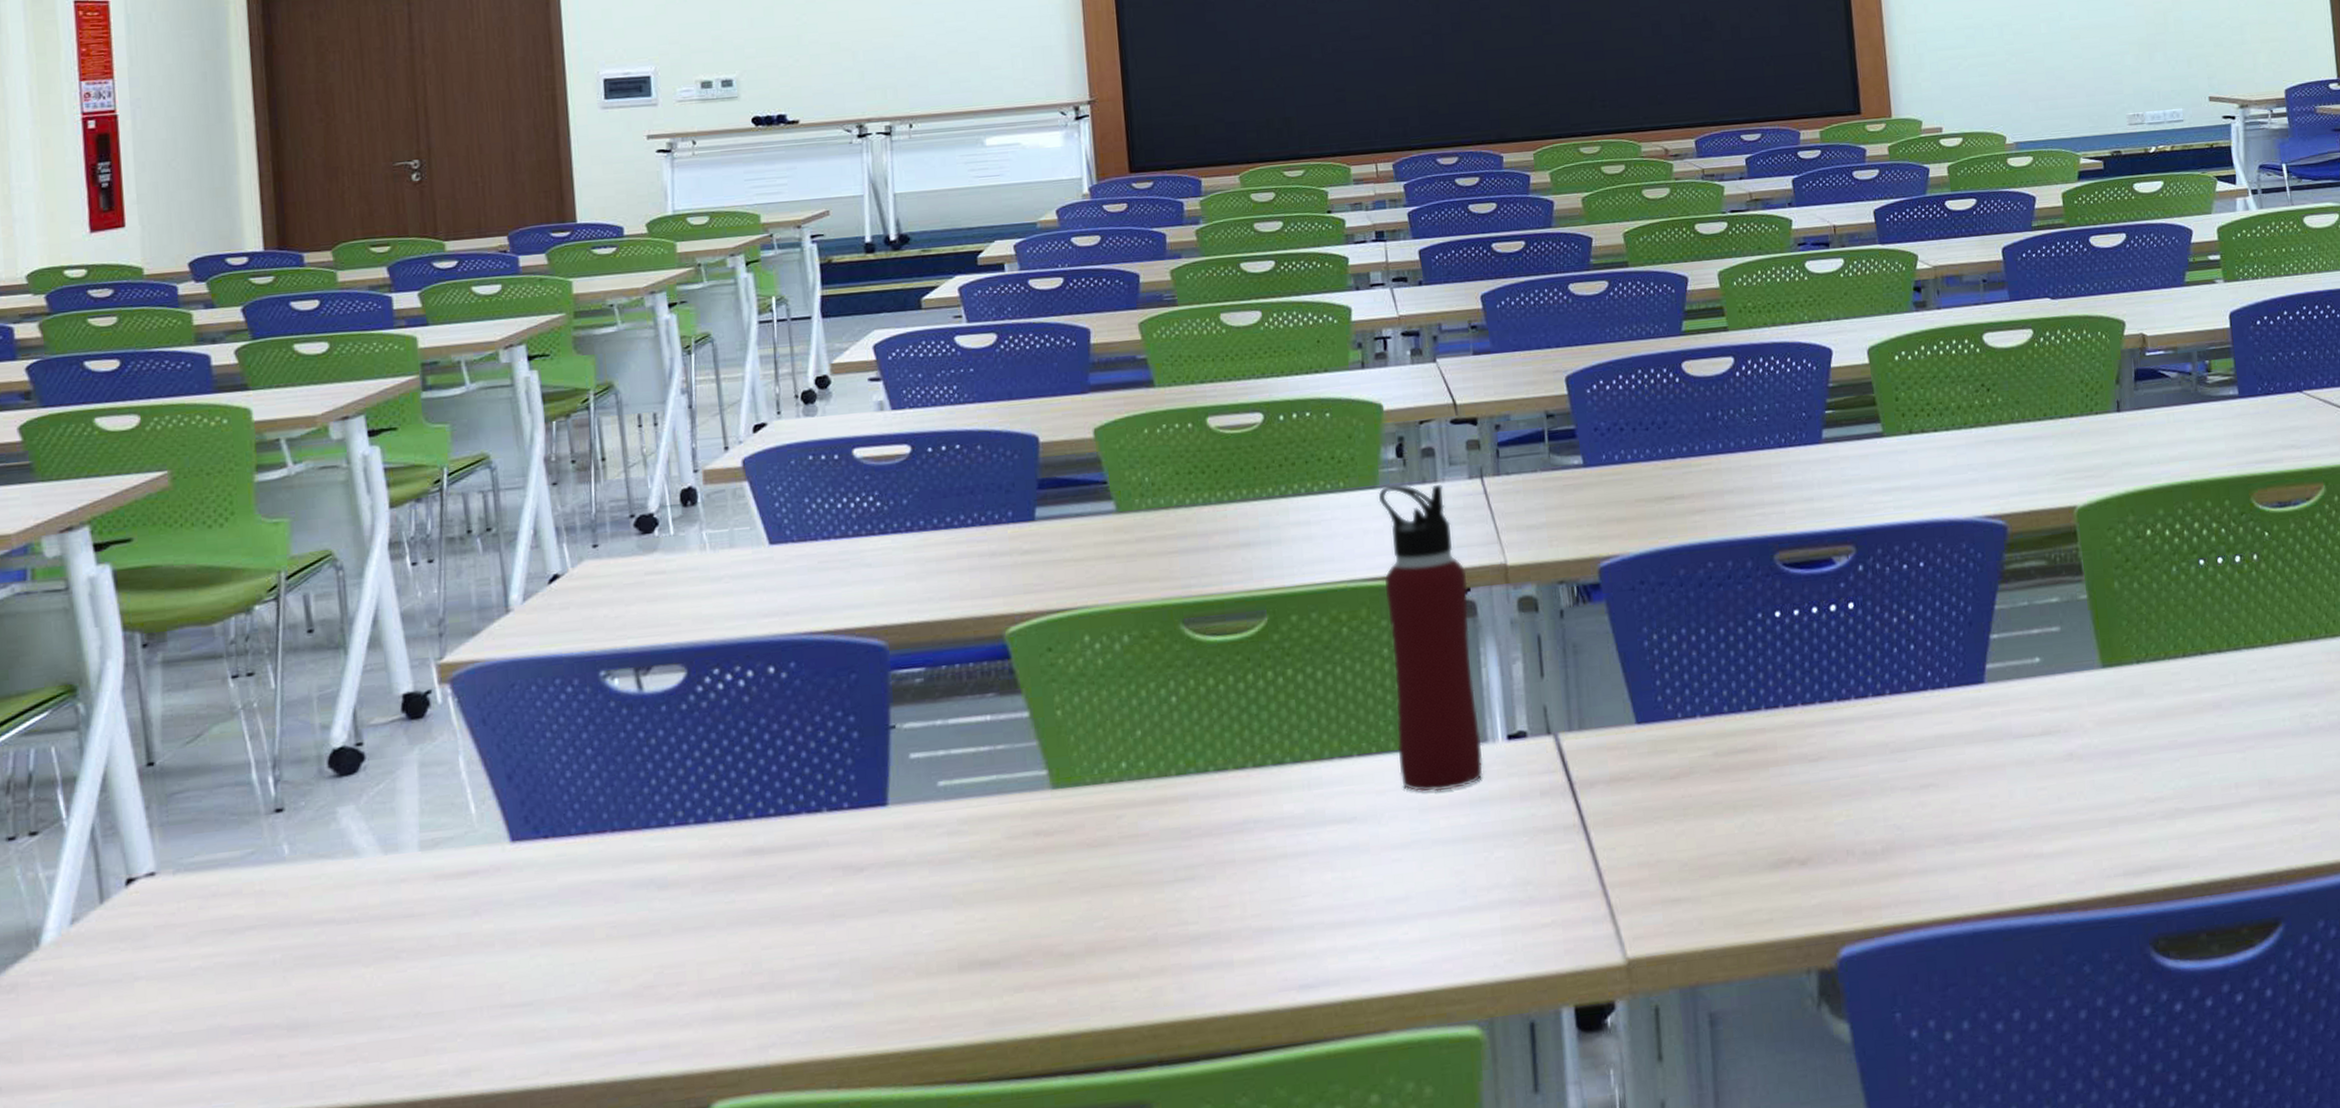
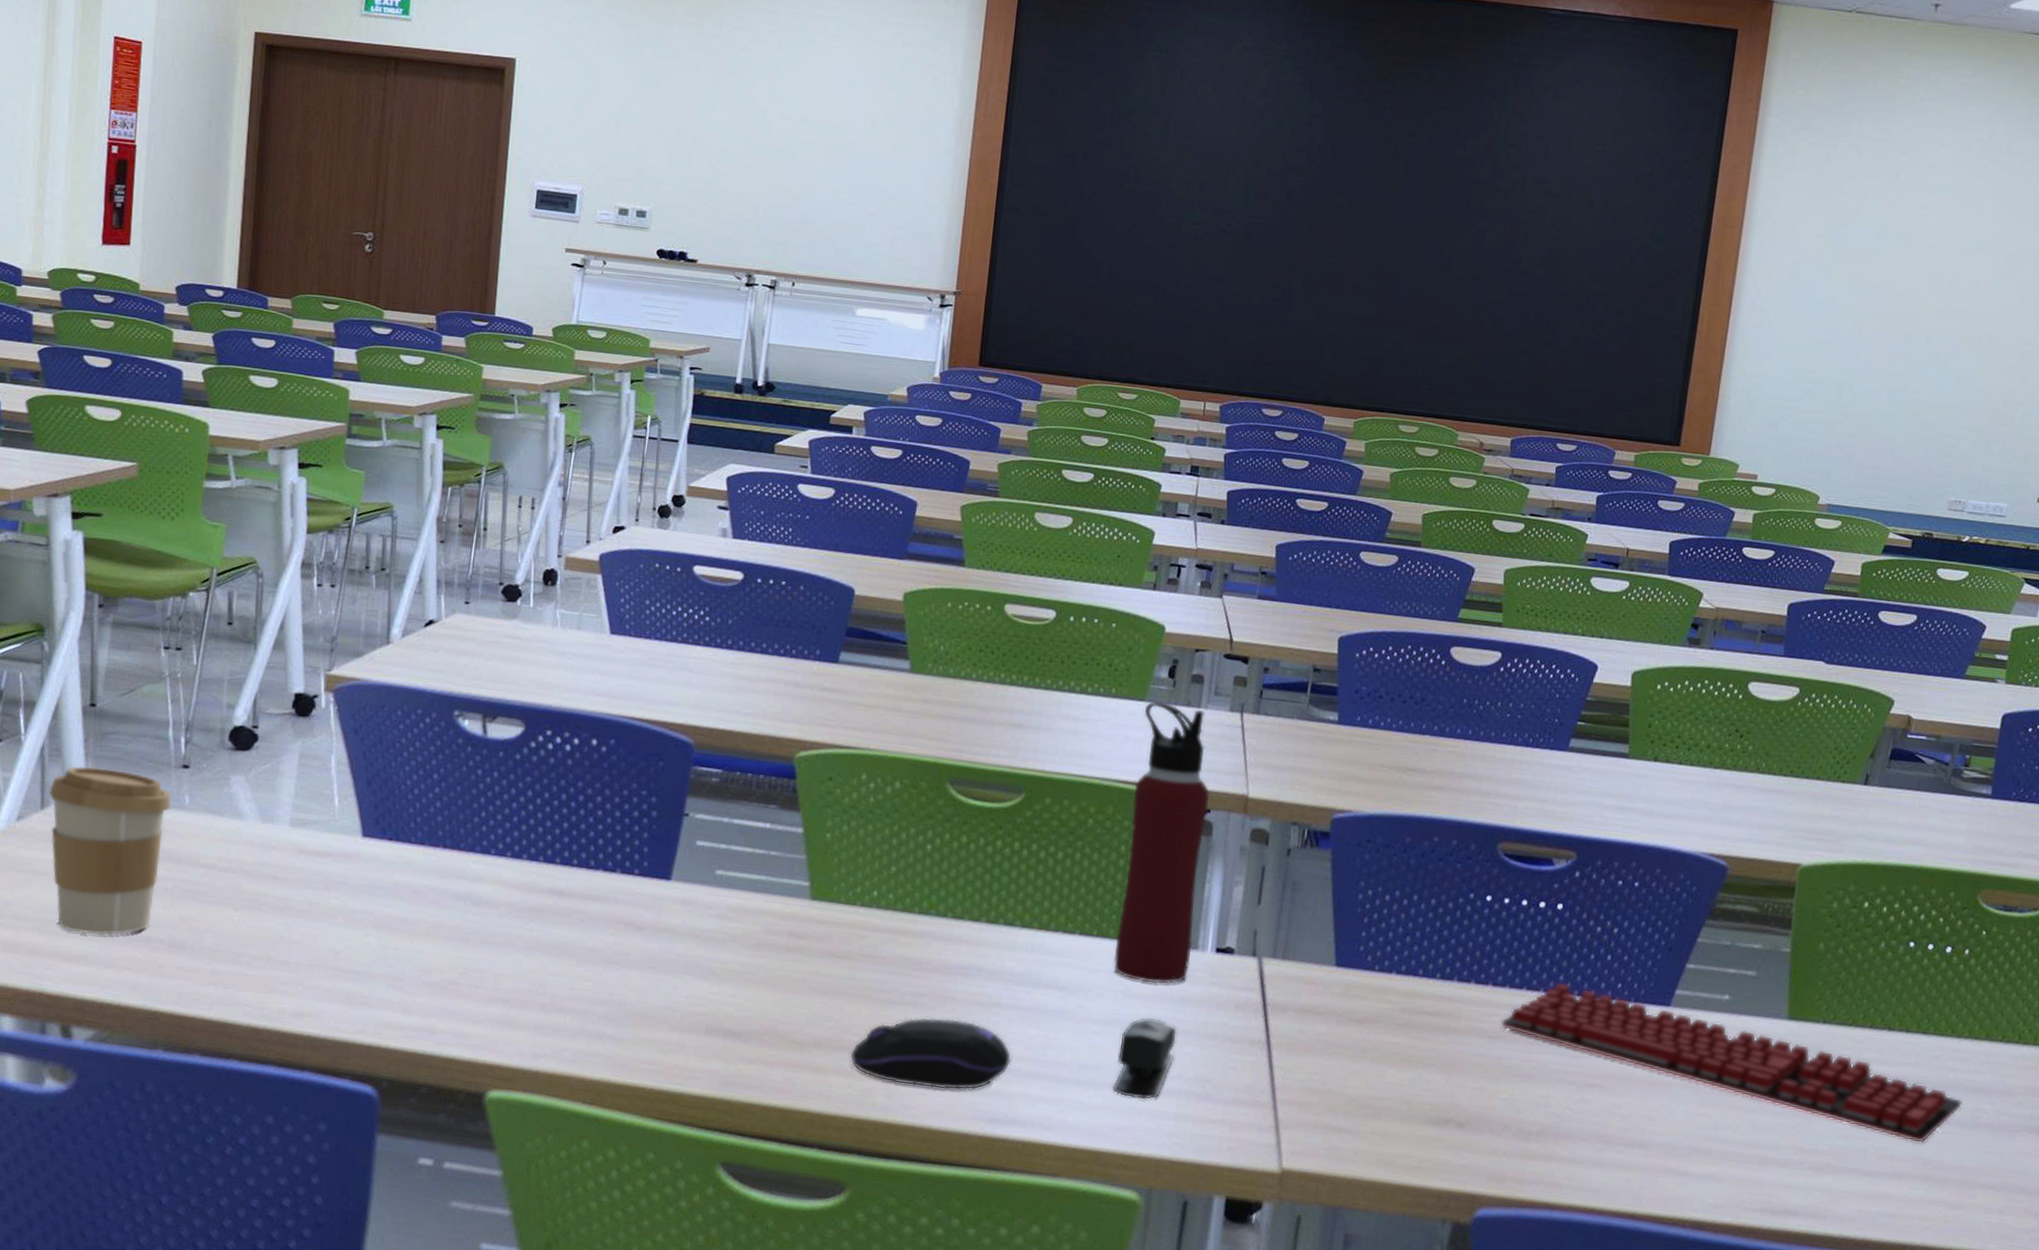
coffee cup: none [107,832,268,1043] -> present [48,766,172,936]
computer mouse: none [1128,881,1311,974] -> present [849,1017,1012,1091]
stapler: none [1425,827,1488,923] -> present [1113,1017,1176,1100]
keyboard: none [1819,684,2291,765] -> present [1500,981,1963,1144]

